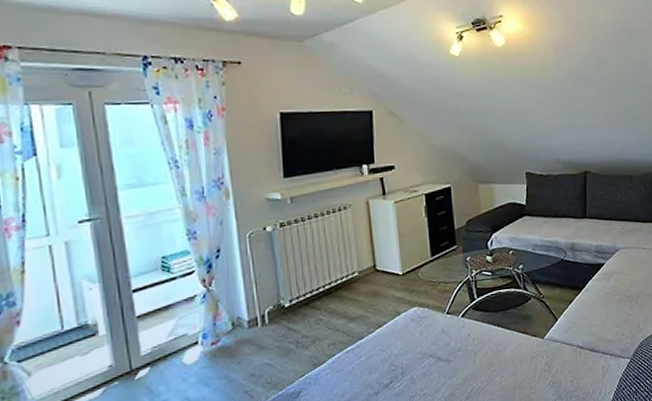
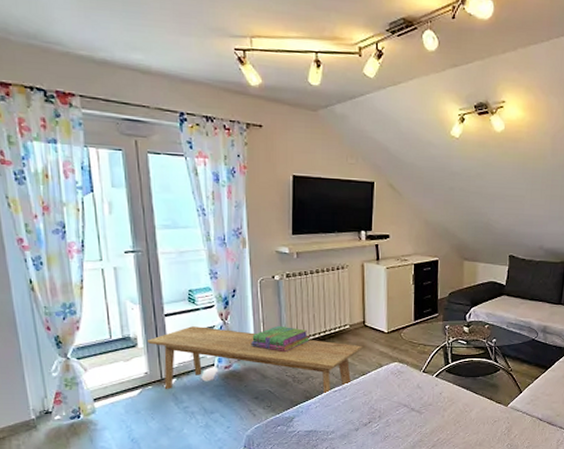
bench: none [111,293,376,384] -> present [148,326,363,394]
stack of books: none [242,284,313,315] -> present [251,325,310,352]

